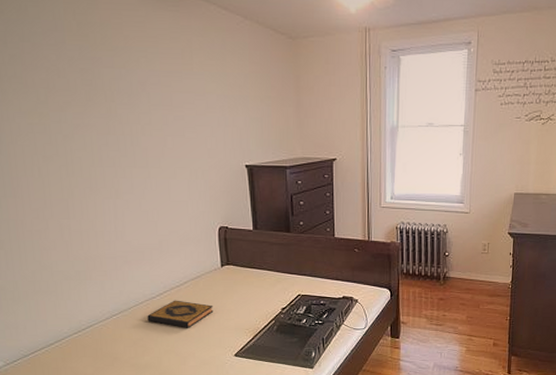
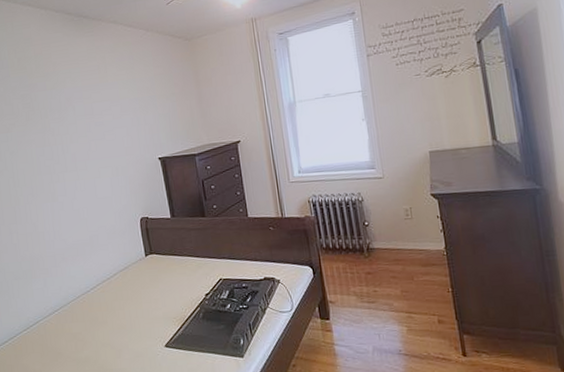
hardback book: present [147,300,214,328] -> none [84,292,142,320]

